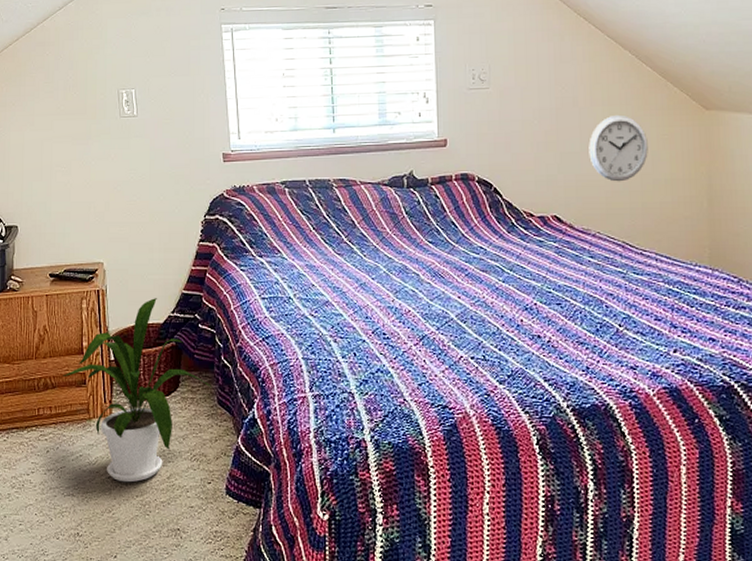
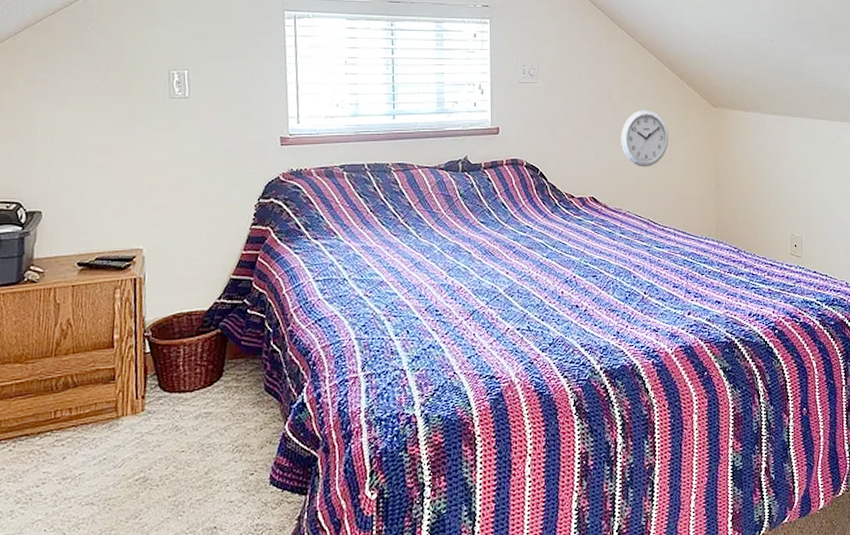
house plant: present [62,298,213,483] -> none [87,284,260,484]

